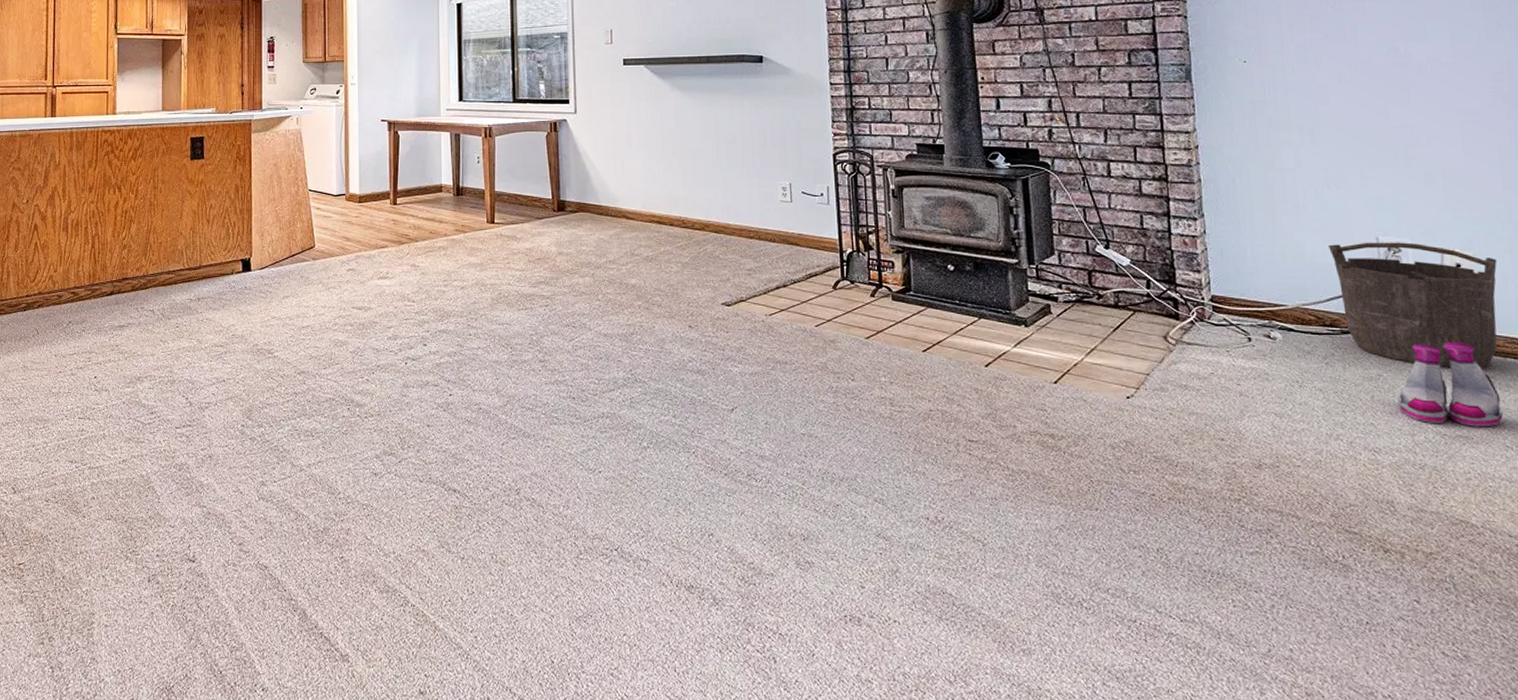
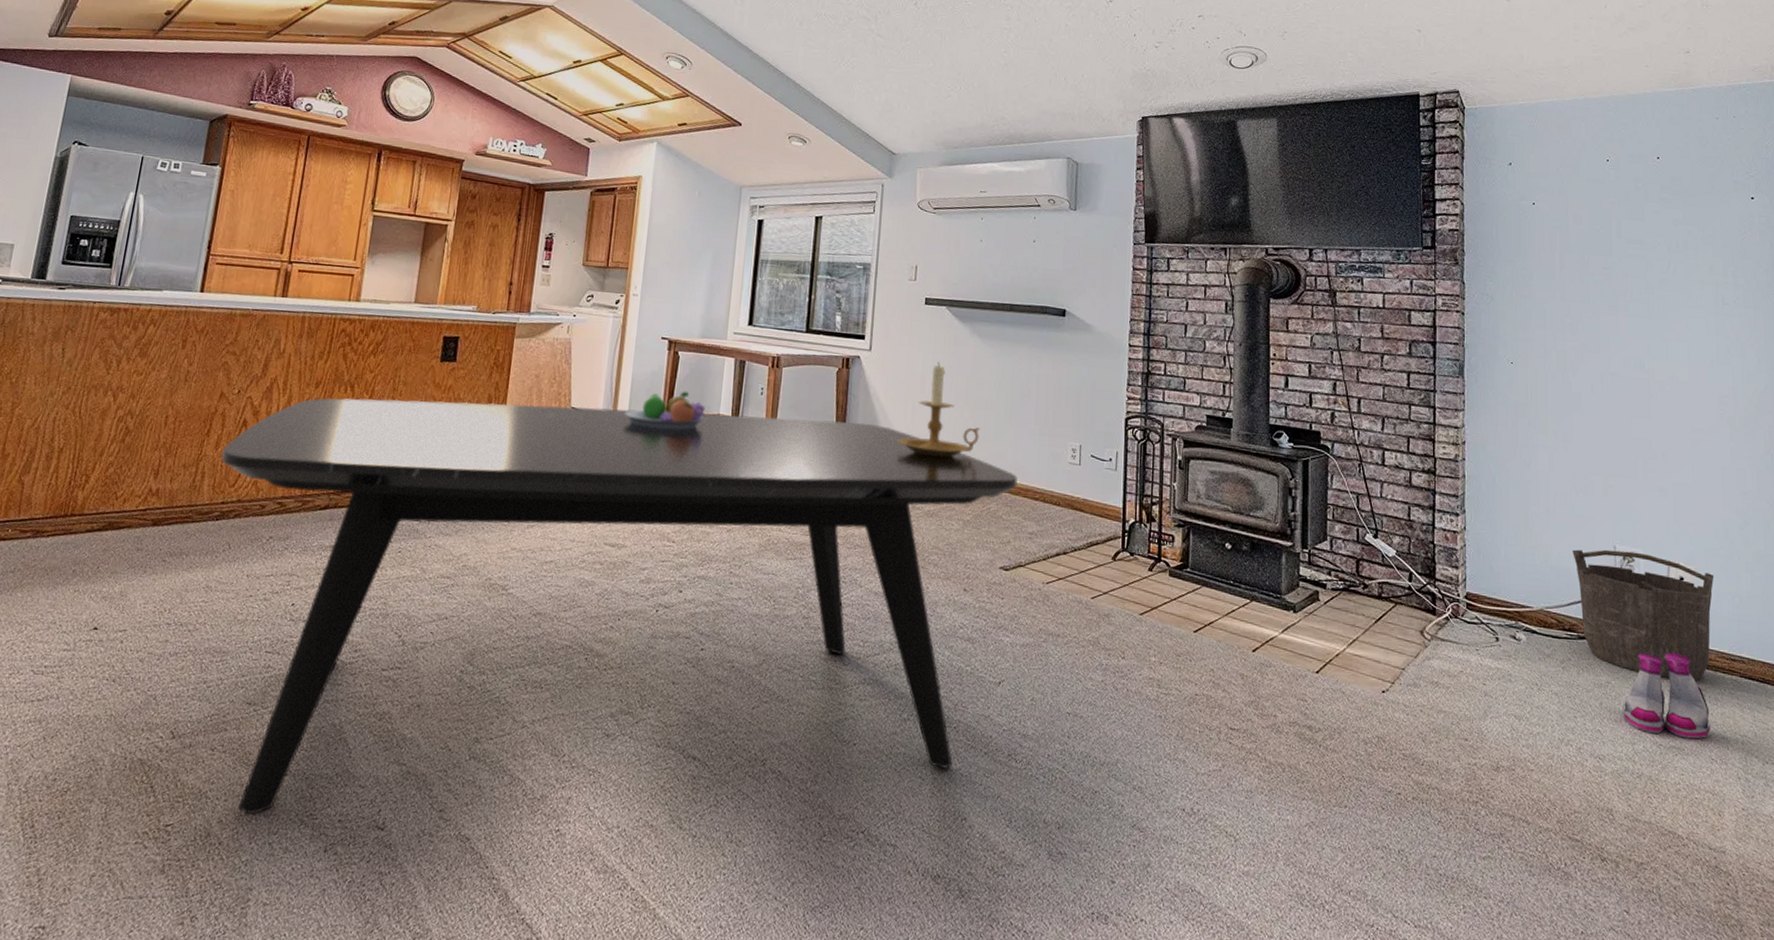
dining table: none [21,180,731,553] -> present [221,397,1017,815]
fruit bowl: none [357,166,428,202] -> present [625,391,705,430]
candle holder: none [611,118,689,206] -> present [897,362,980,458]

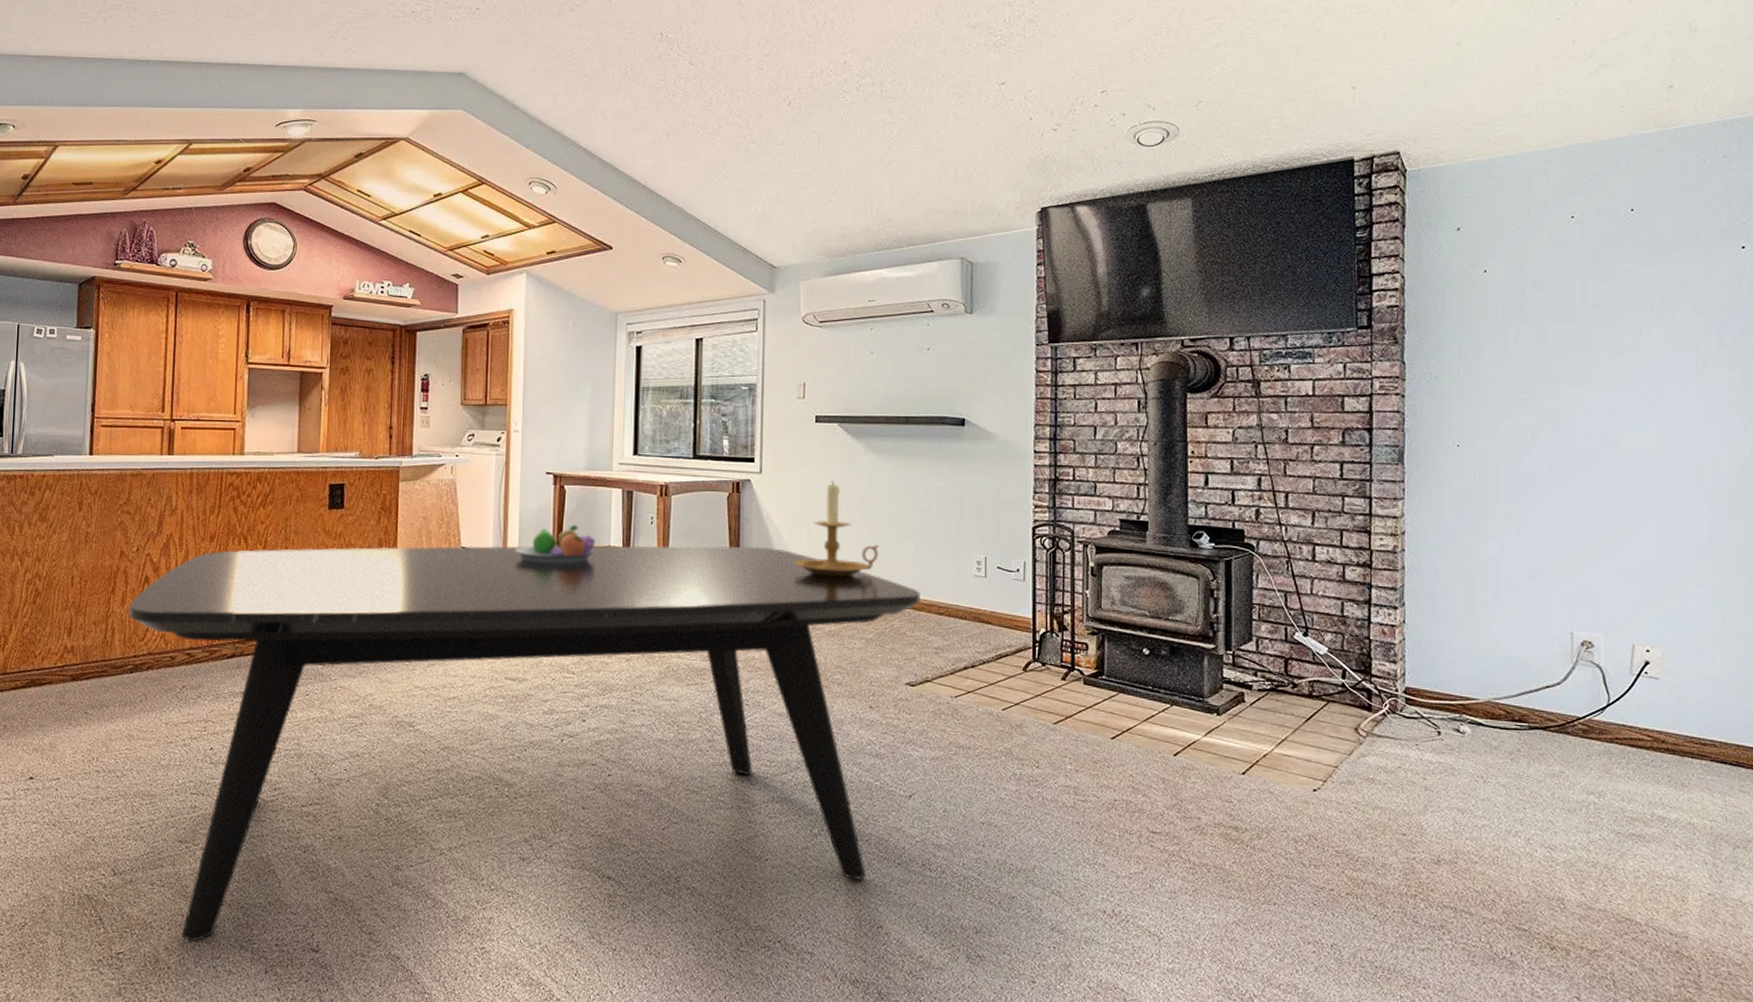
bucket: present [1573,549,1714,682] -> none [1524,636,1685,768]
boots: present [1623,652,1711,739] -> none [1578,739,1676,826]

